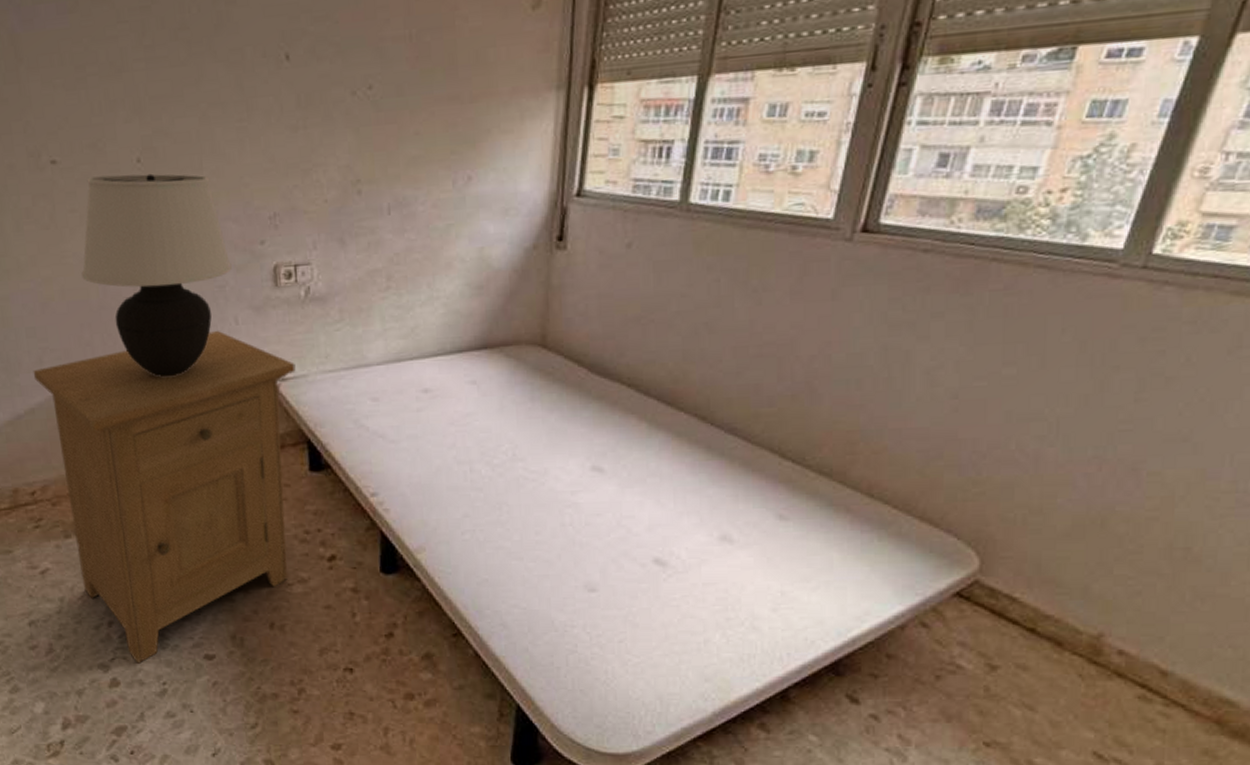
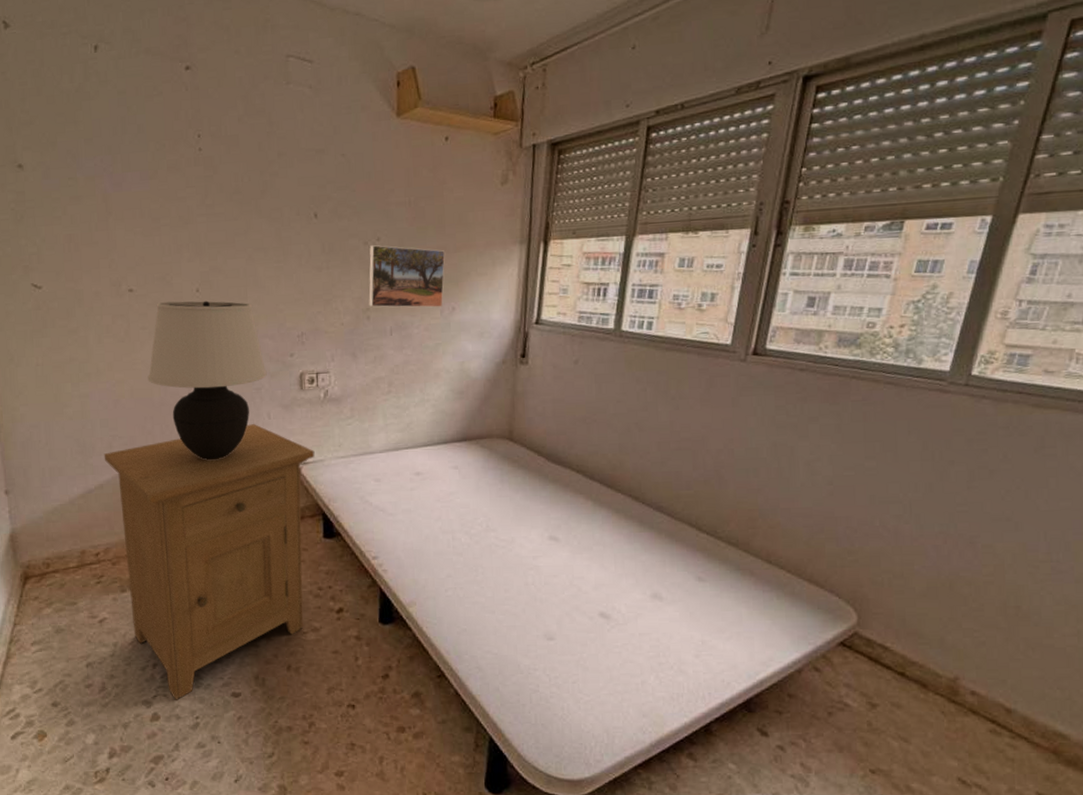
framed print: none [358,94,459,179] -> present [368,244,446,308]

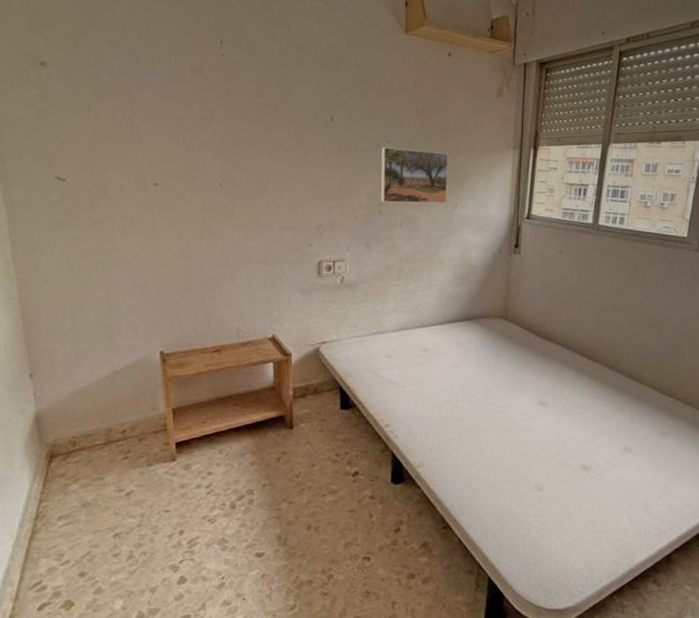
nightstand: present [104,424,315,700] -> none [130,308,332,563]
table lamp: present [147,300,267,460] -> none [173,195,287,341]

